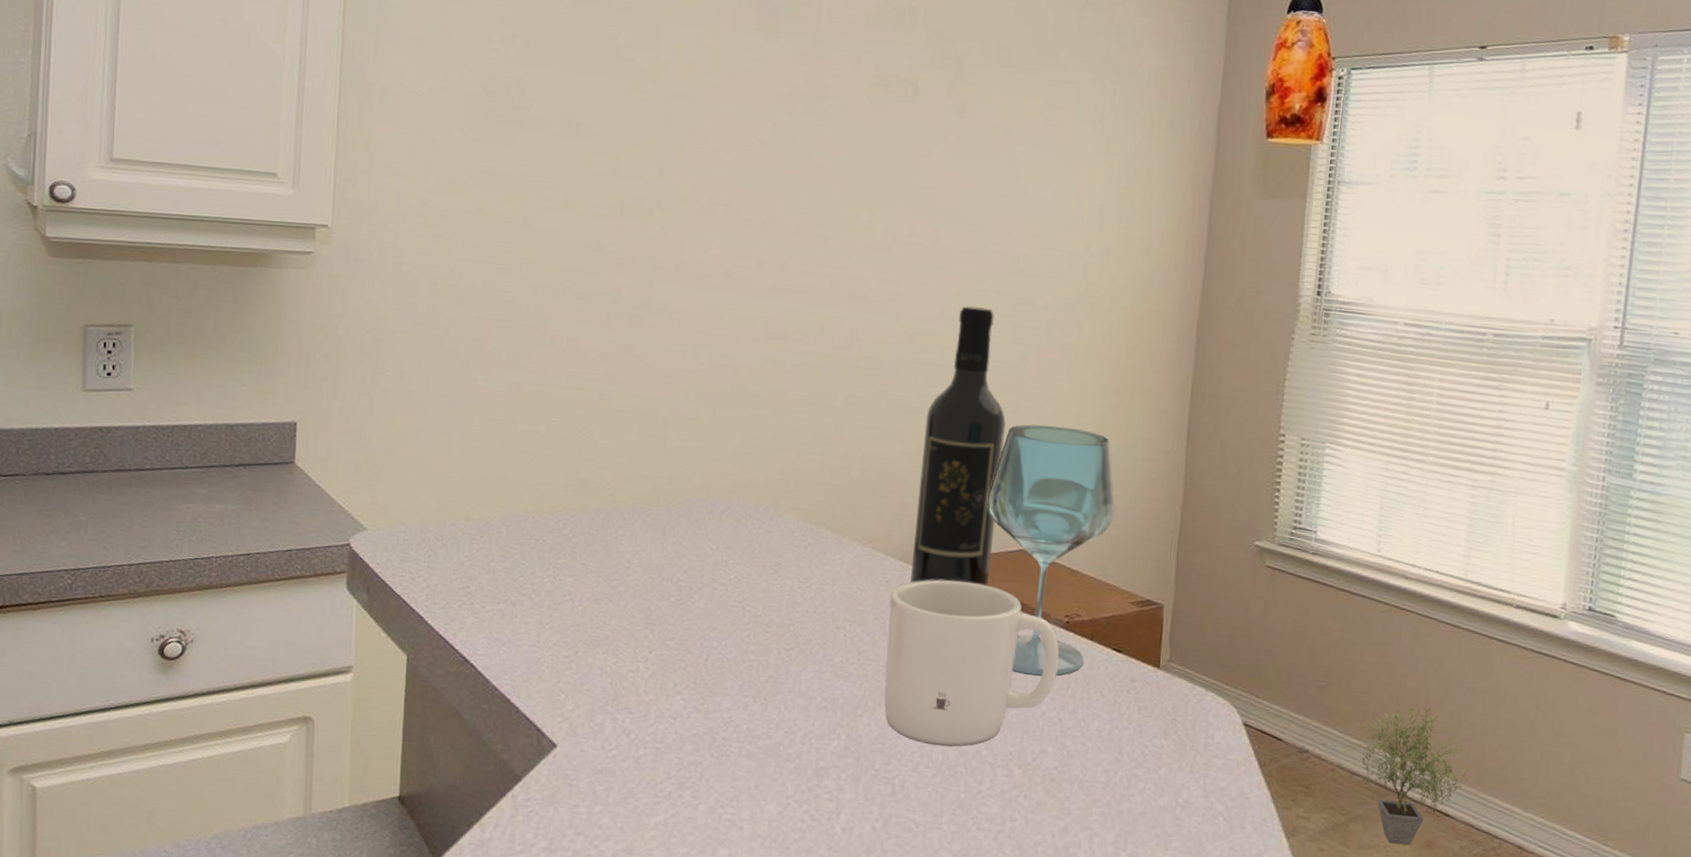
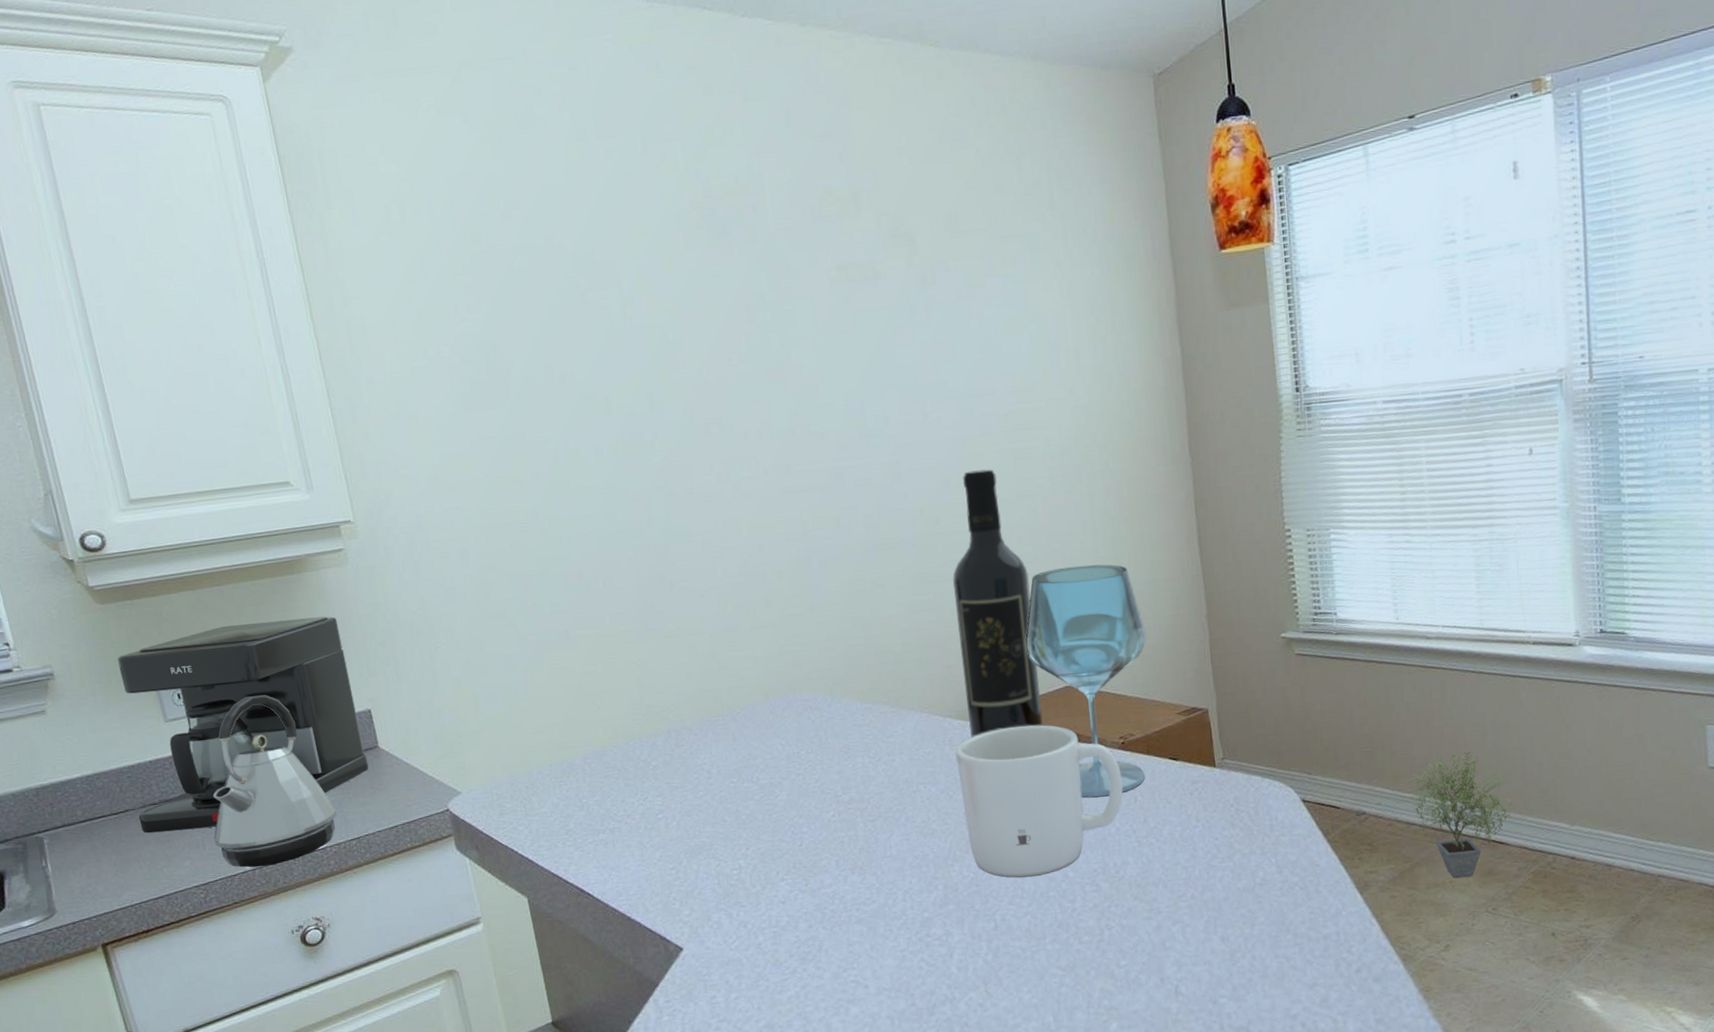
coffee maker: none [26,305,288,511] -> present [117,616,369,834]
kettle: none [97,382,233,565] -> present [213,694,337,868]

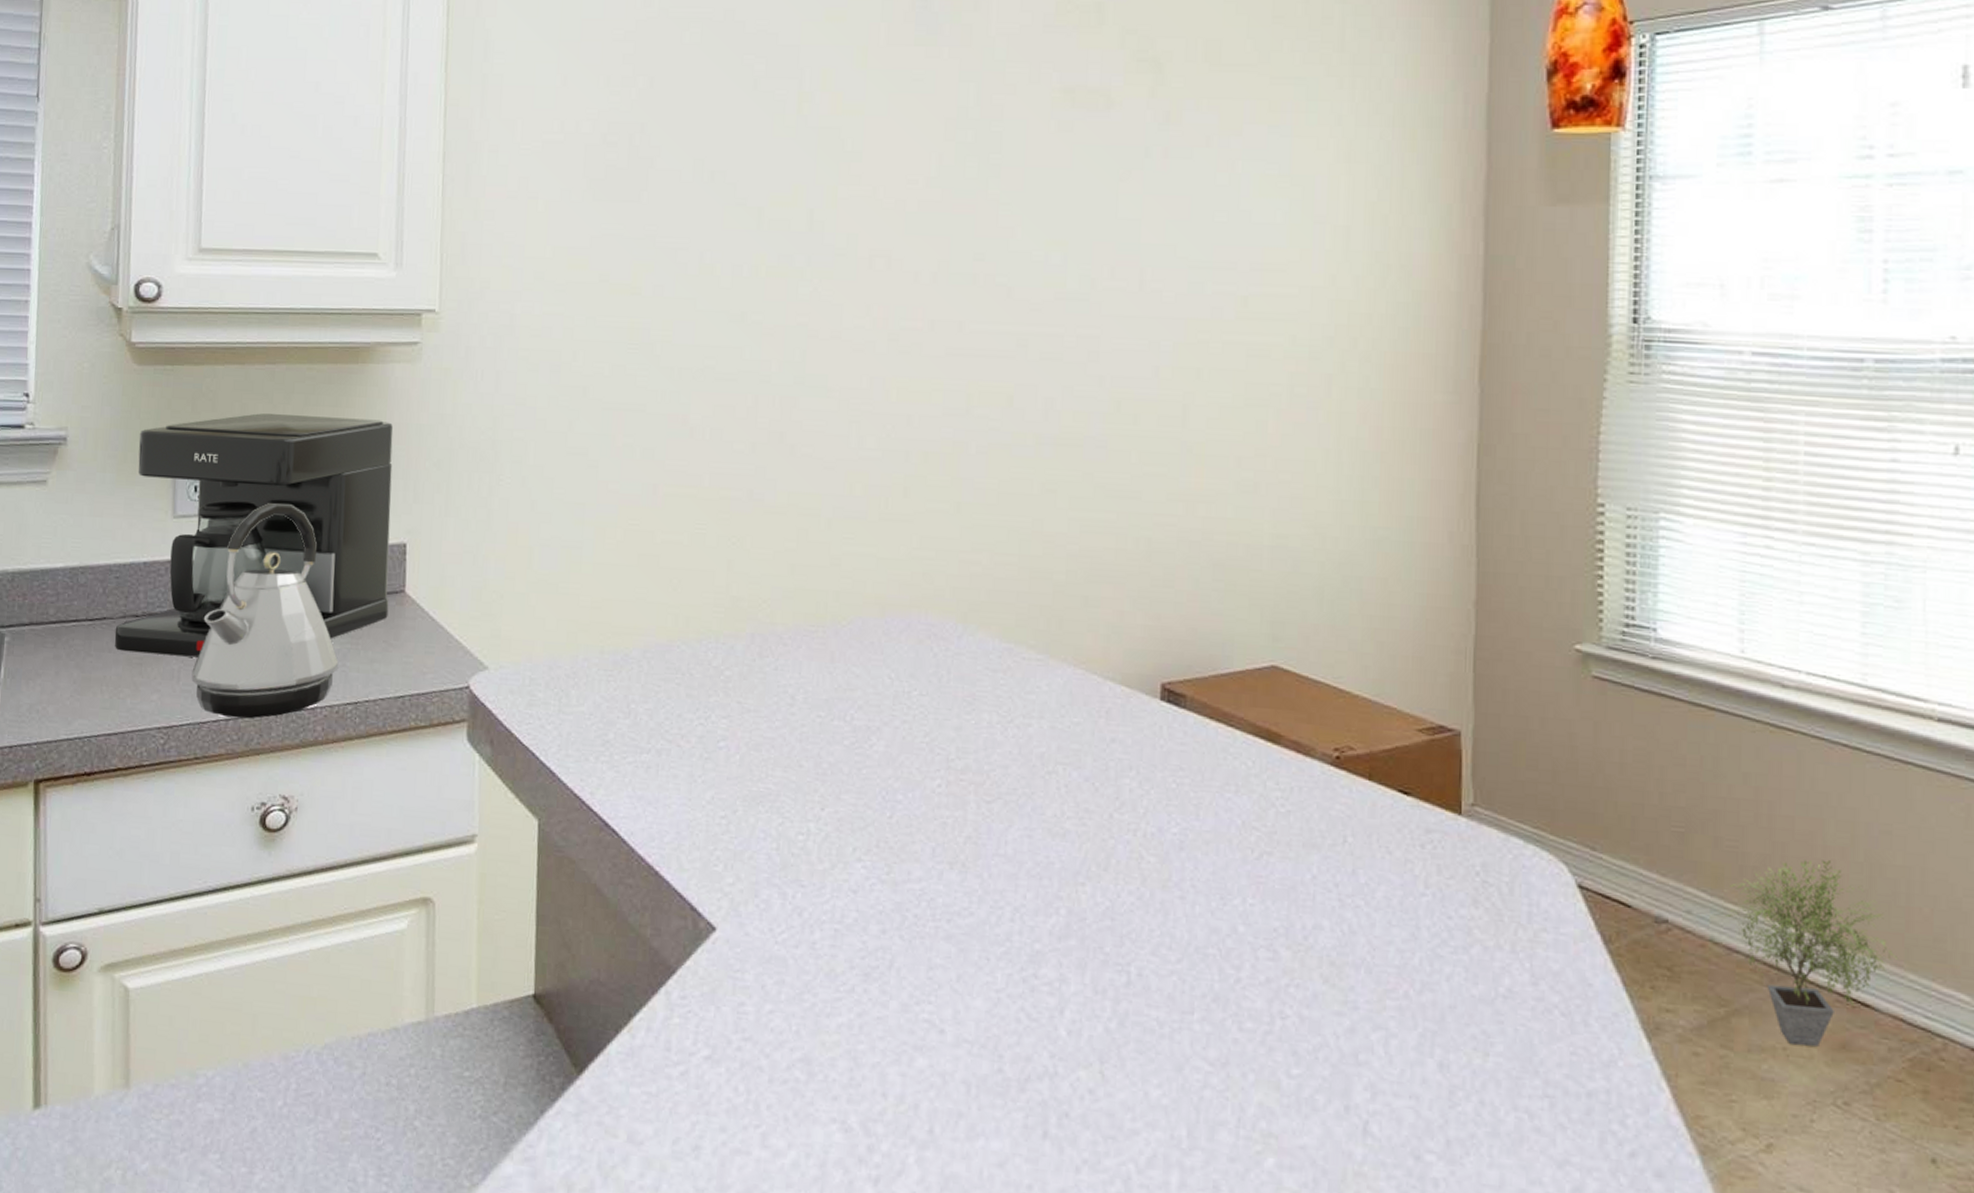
wine bottle: present [952,469,1043,737] -> none [1135,362,1245,714]
mug: present [955,724,1123,878] -> none [1110,707,1331,922]
wine glass: present [1025,564,1147,798] -> none [1225,505,1389,828]

